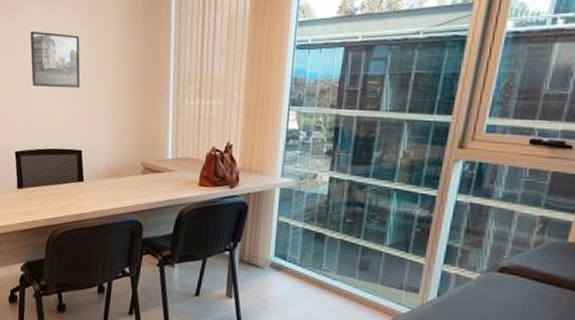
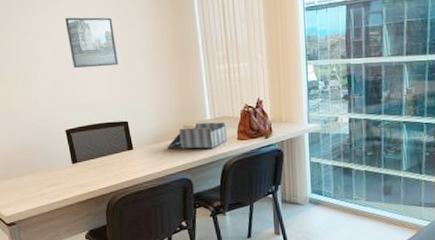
desk organizer: none [120,162,188,191] -> present [167,122,227,149]

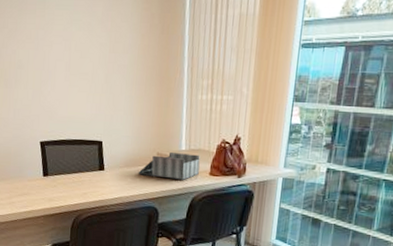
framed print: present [65,17,118,69] -> none [51,24,100,82]

